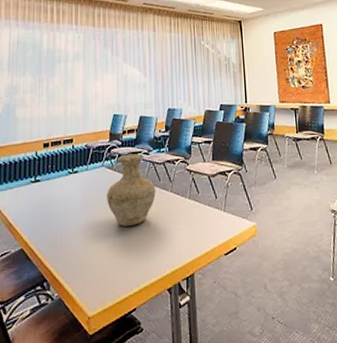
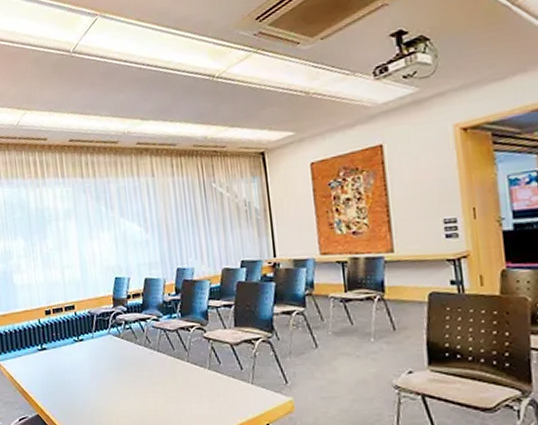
vase: present [107,153,156,226] -> none [116,320,170,396]

